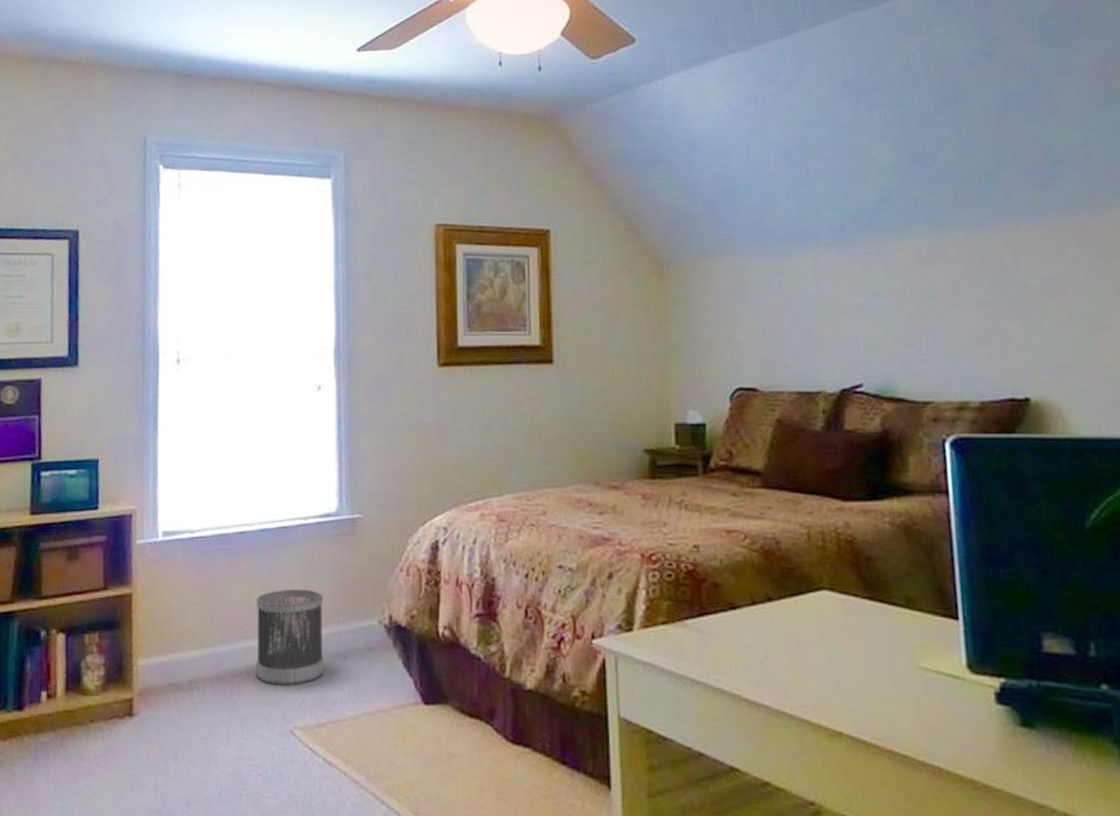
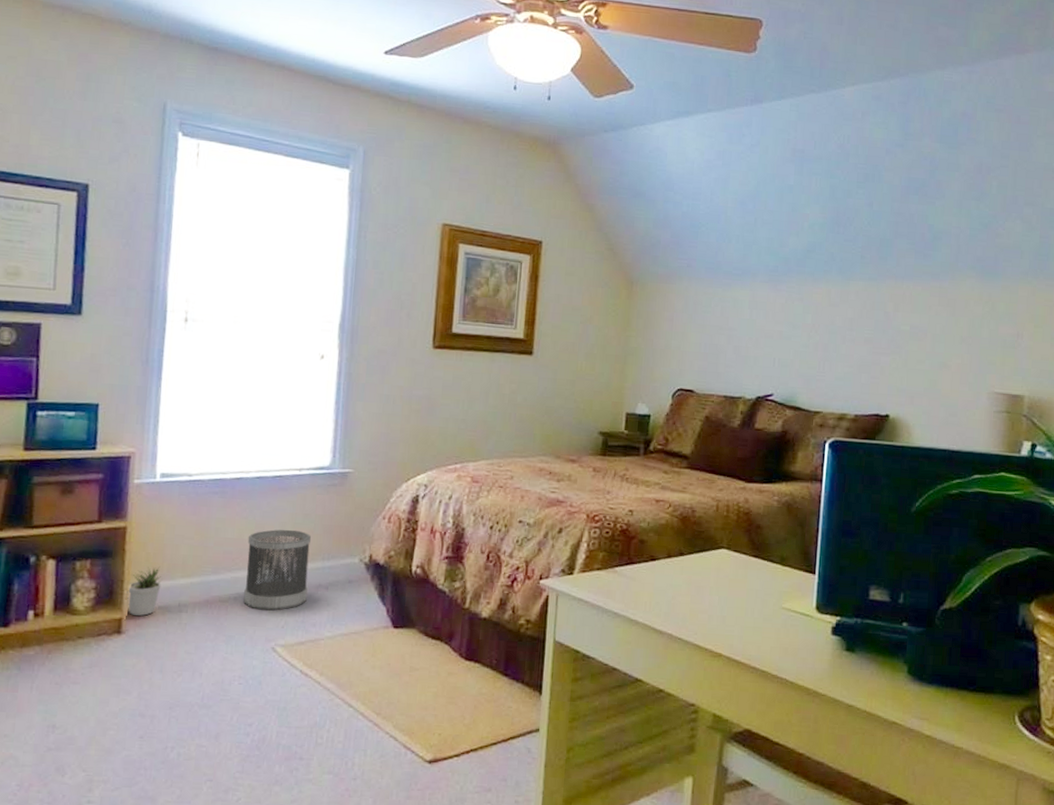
potted plant: none [136,637,170,695] -> present [127,566,162,616]

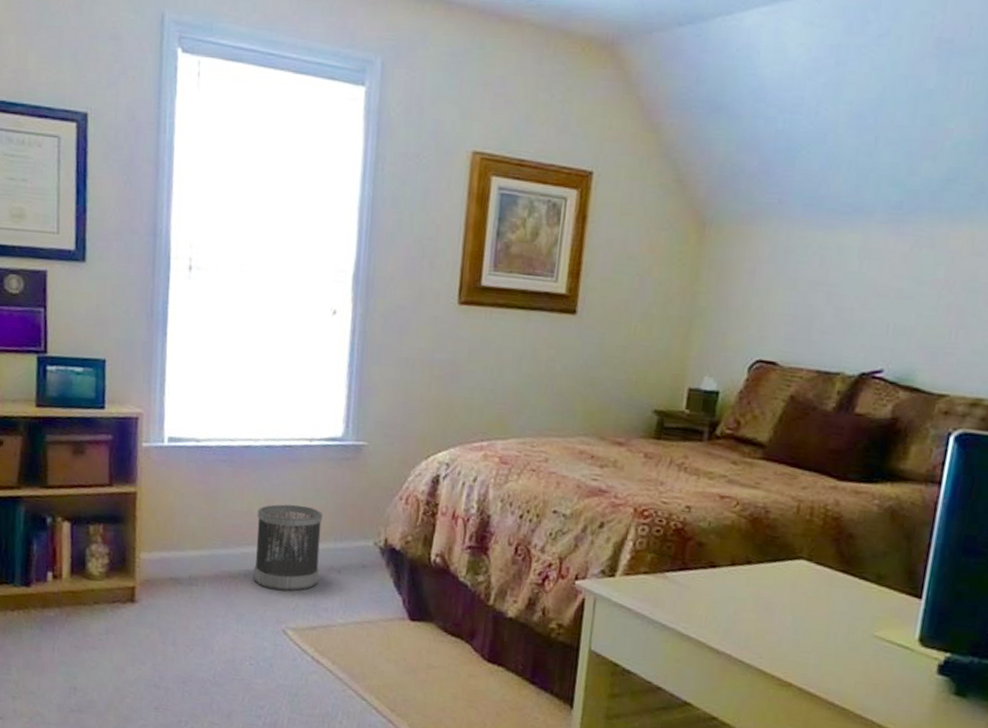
potted plant: present [127,566,162,616] -> none [139,536,172,586]

